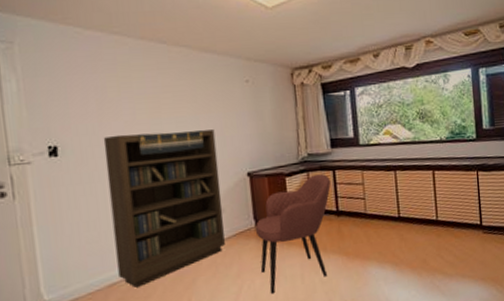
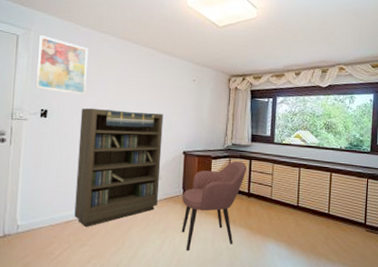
wall art: none [27,48,106,120] -> present [35,35,88,95]

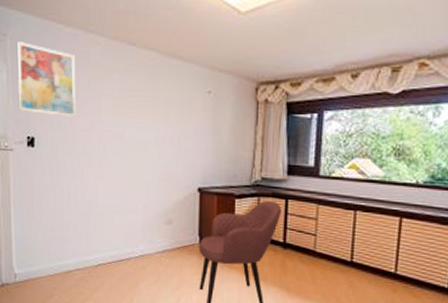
bookcase: present [74,108,164,227] -> none [72,133,172,279]

